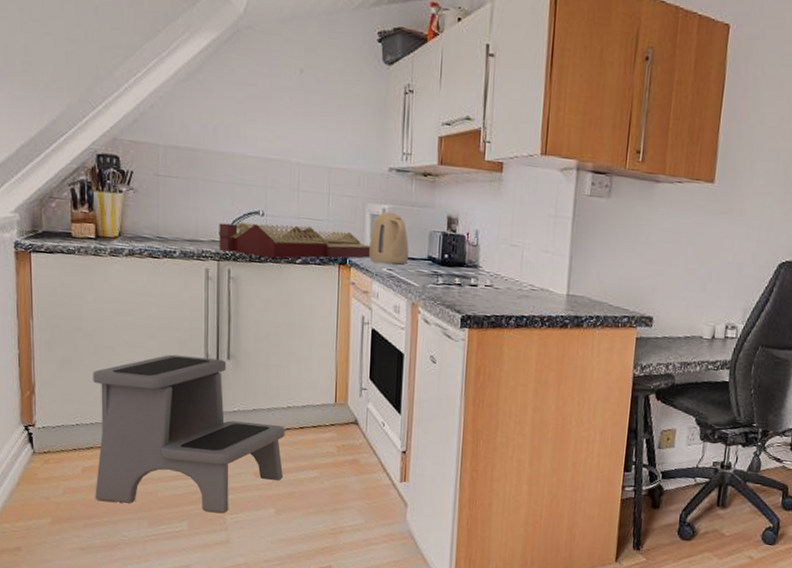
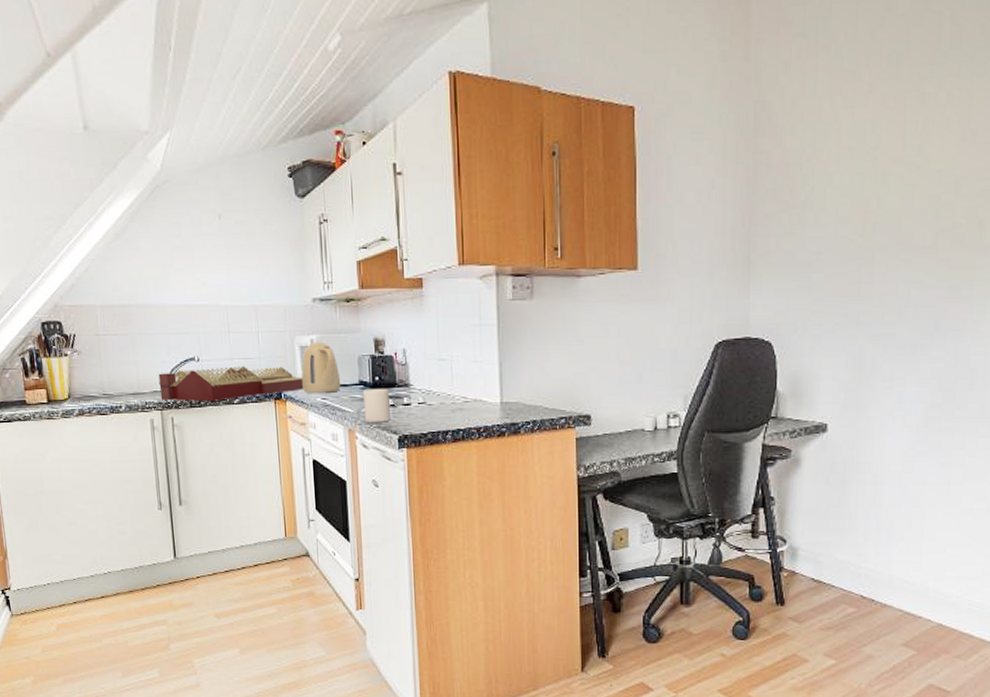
step stool: present [93,354,285,513] -> none [57,506,243,658]
mug: none [429,265,458,301] -> present [363,388,391,422]

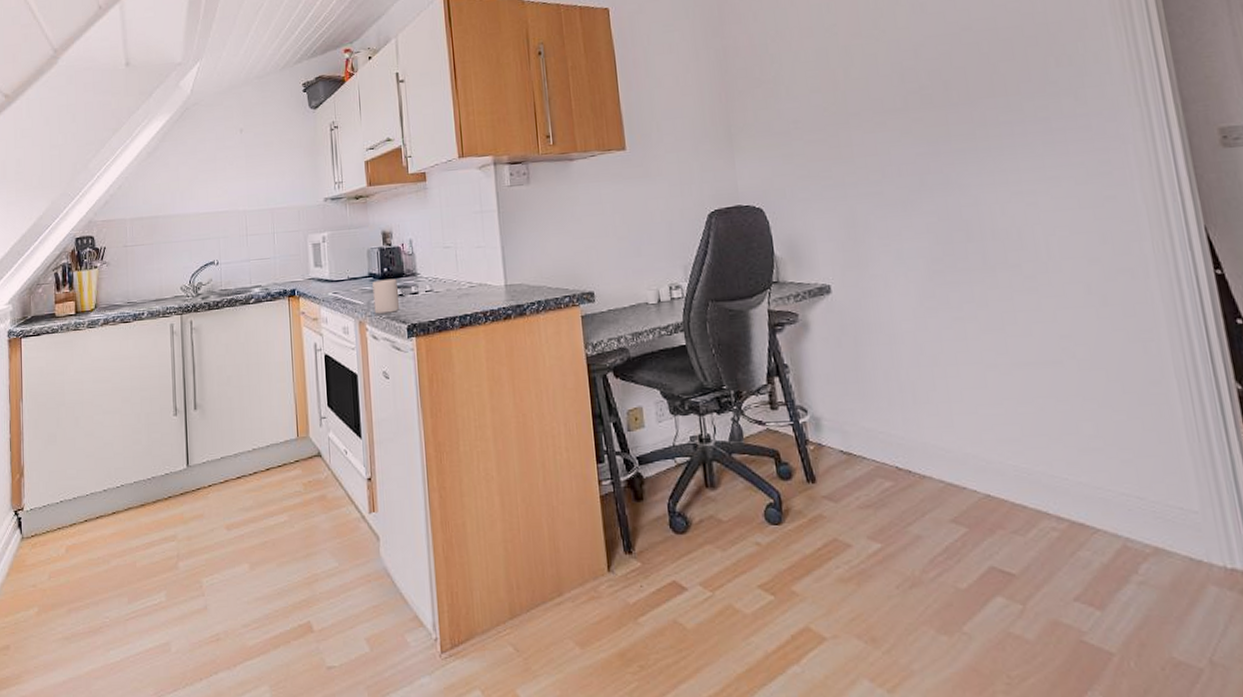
architectural model: present [158,366,304,401] -> none [180,265,316,306]
kettle: present [301,341,341,394] -> none [313,238,352,290]

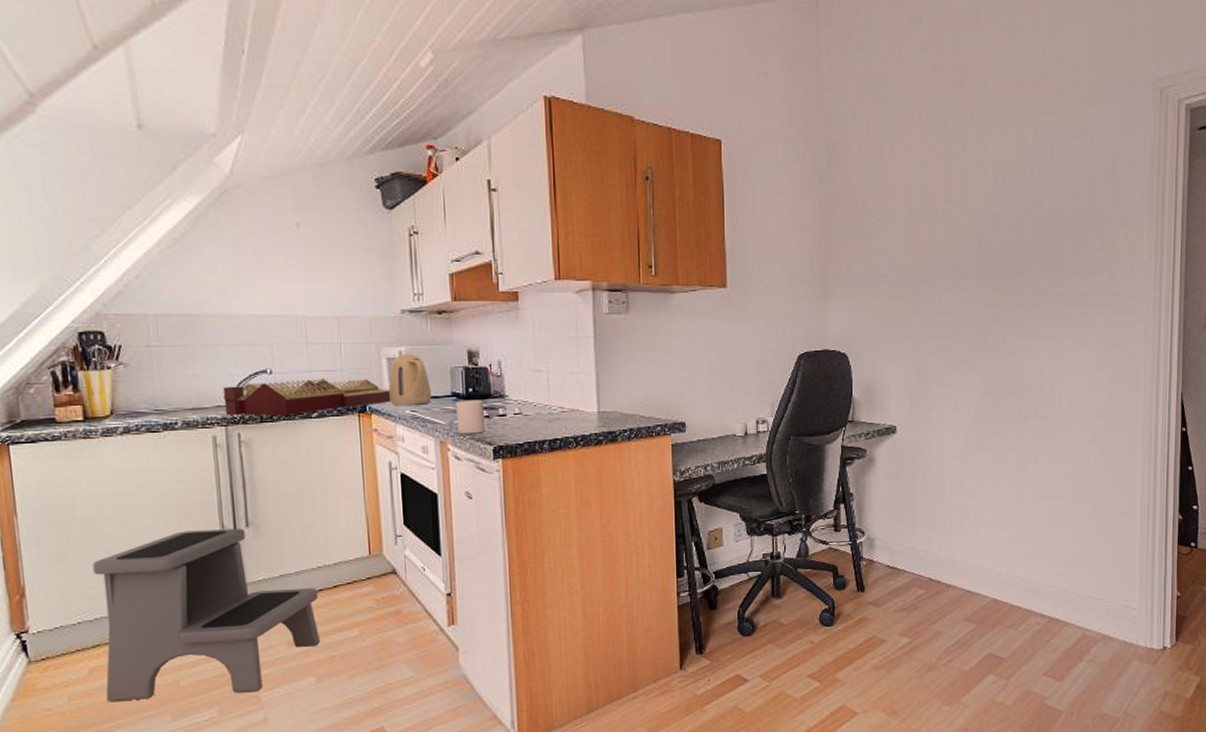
step stool: none [74,411,254,580] -> present [92,528,320,702]
architectural model: none [180,265,316,306] -> present [223,379,391,416]
kettle: none [313,238,352,290] -> present [388,353,432,407]

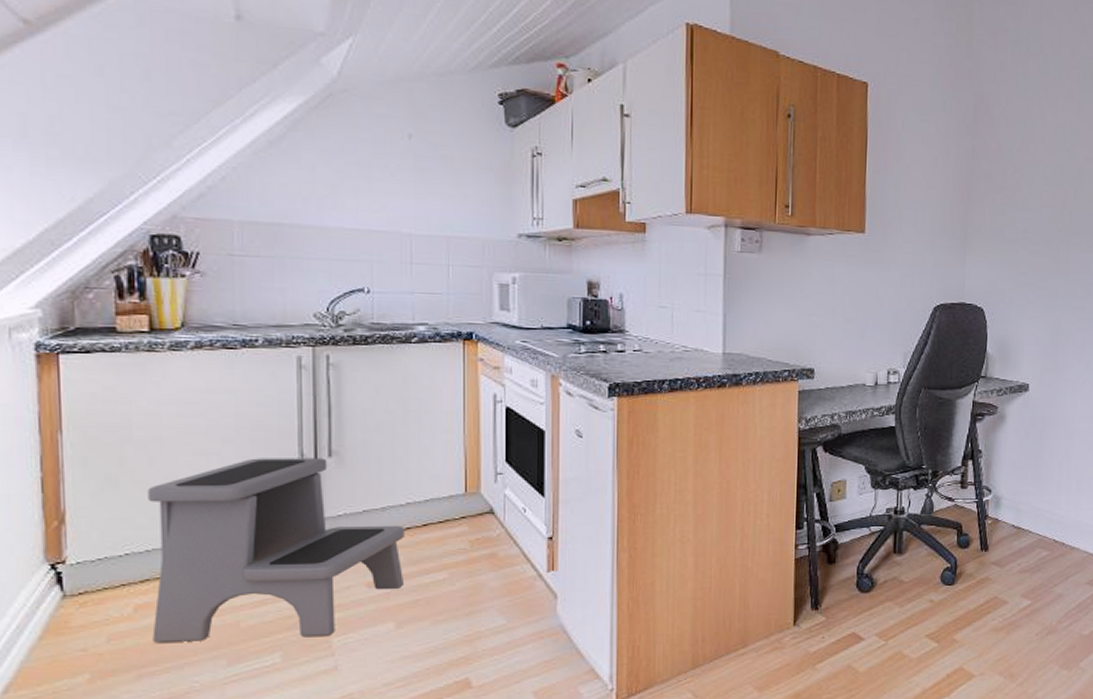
architectural model: present [223,379,391,416] -> none [313,301,501,339]
kettle: present [388,353,432,407] -> none [498,280,546,336]
mug: present [456,399,486,434] -> none [571,332,602,369]

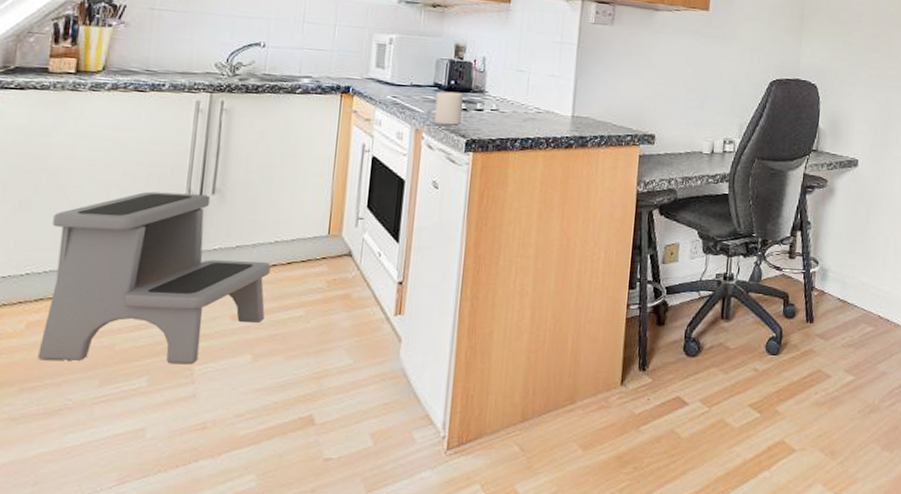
mug: none [571,332,602,369] -> present [434,91,464,126]

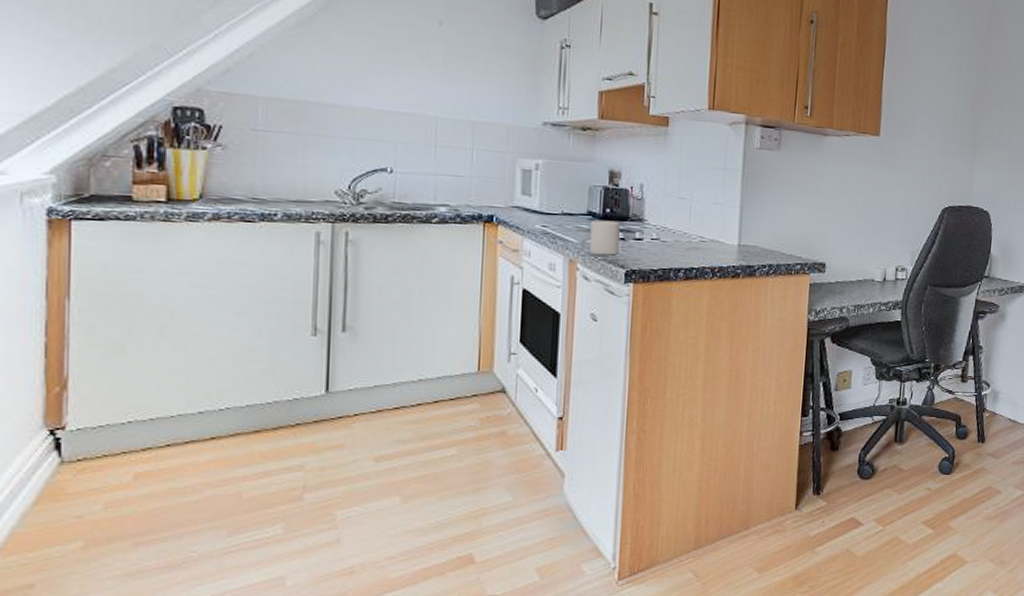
step stool: present [37,191,271,364] -> none [151,330,415,511]

